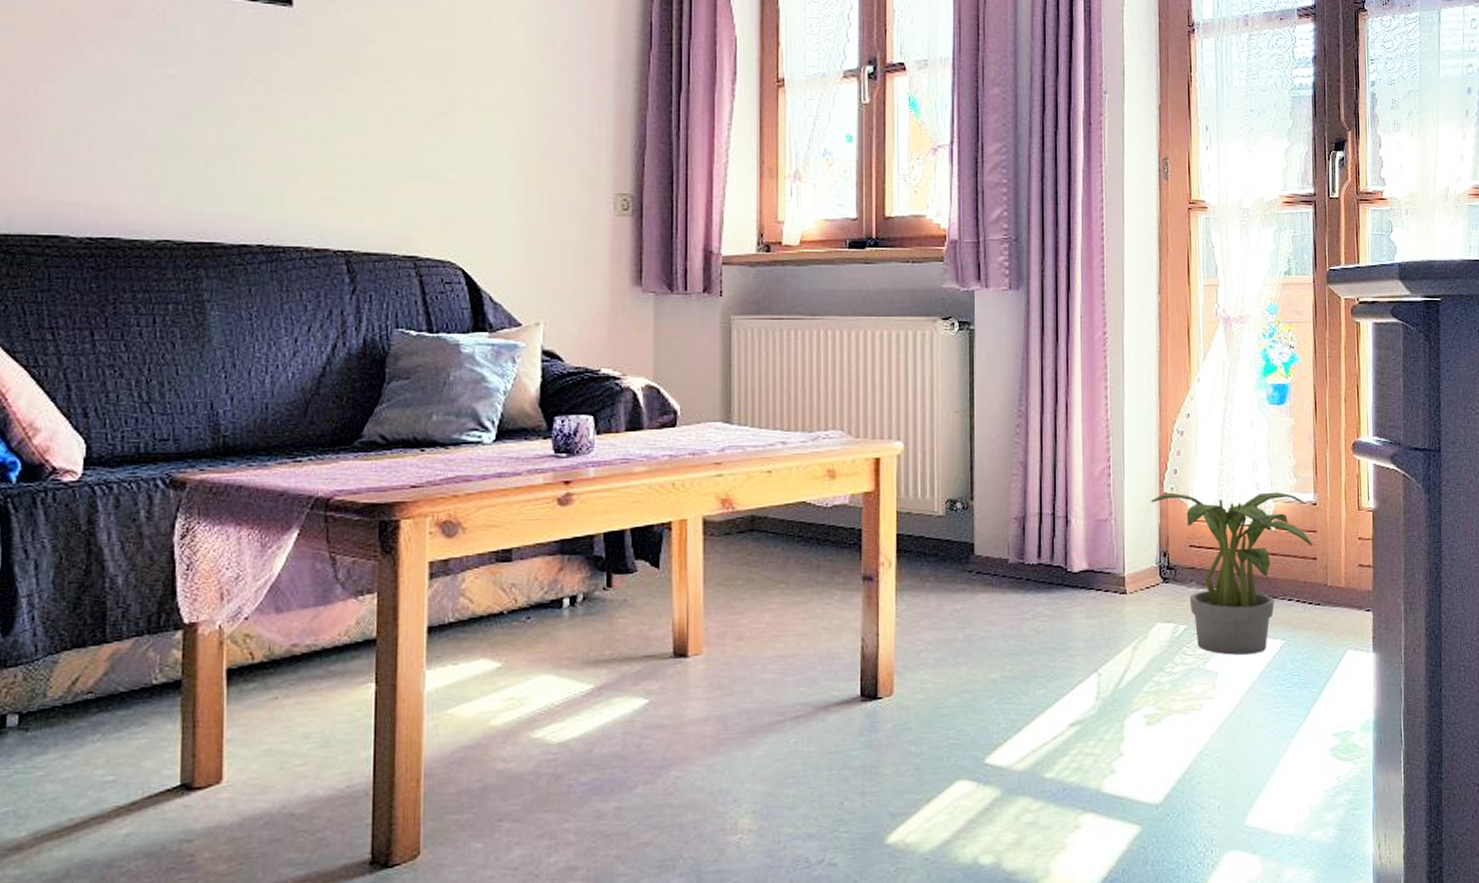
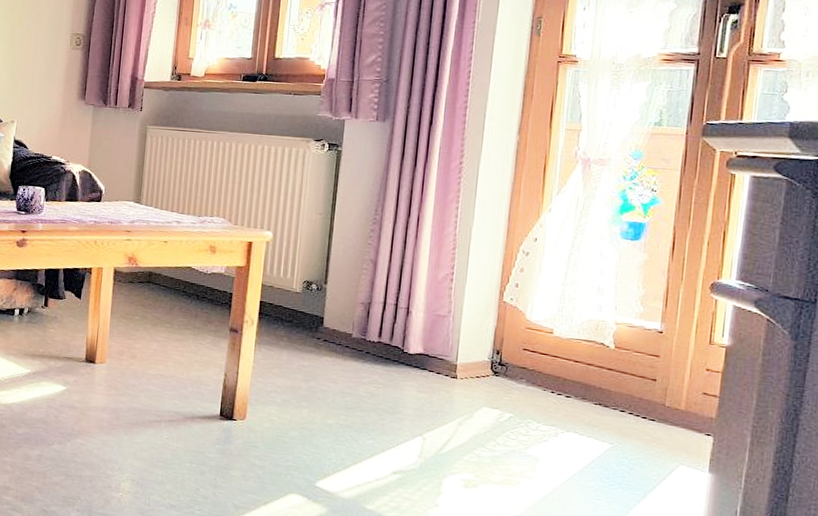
potted plant: present [1151,492,1312,655] -> none [490,302,653,451]

